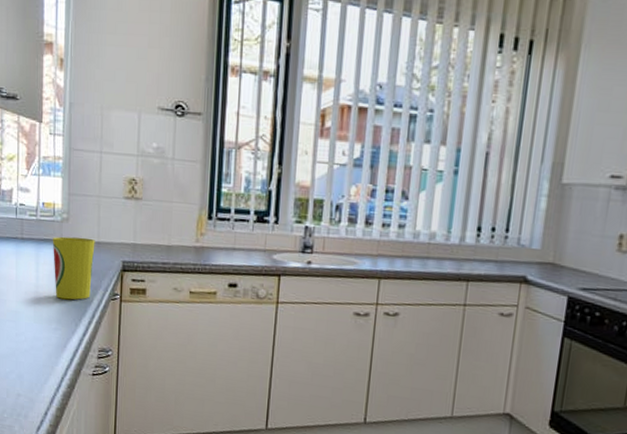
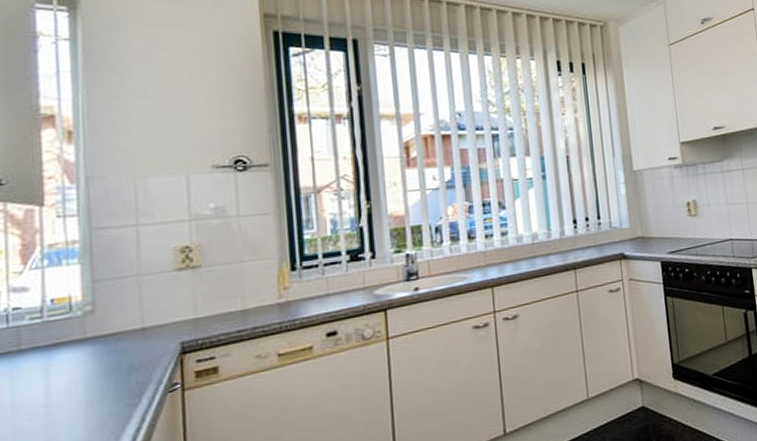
cup: present [52,236,95,300] -> none [69,326,138,413]

